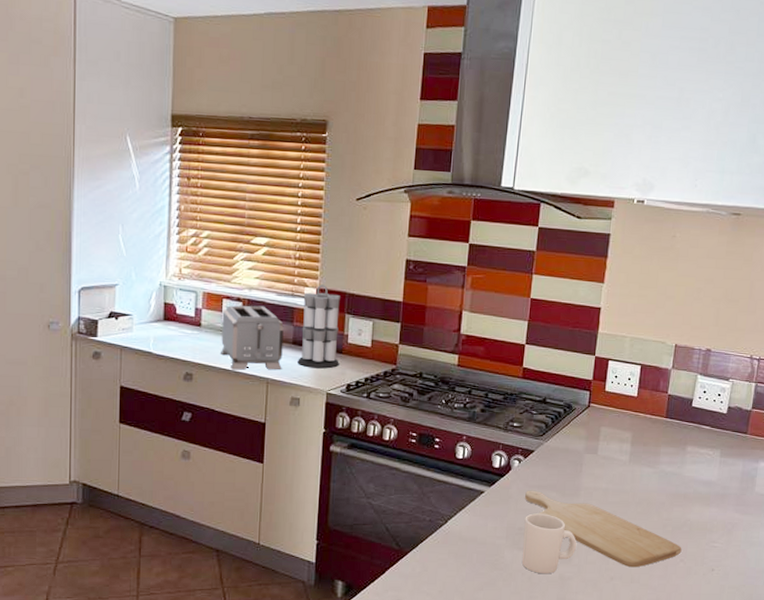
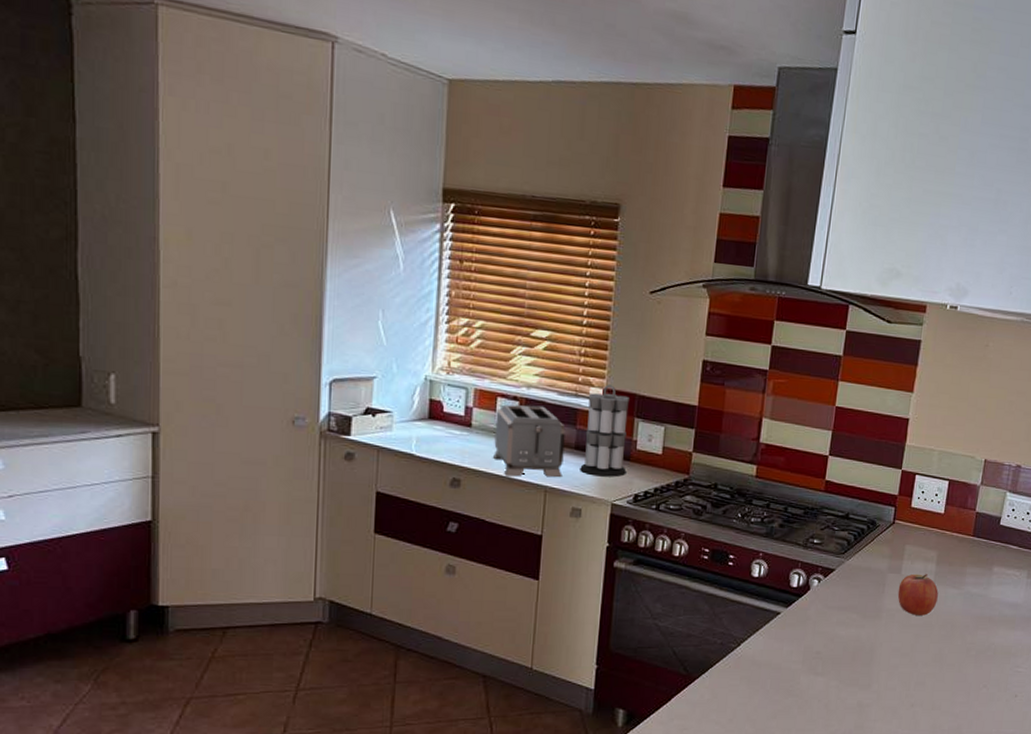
mug: present [521,513,577,574] -> none [818,636,877,701]
chopping board: present [525,490,682,568] -> none [824,611,985,694]
fruit: none [594,454,634,493] -> present [897,573,938,616]

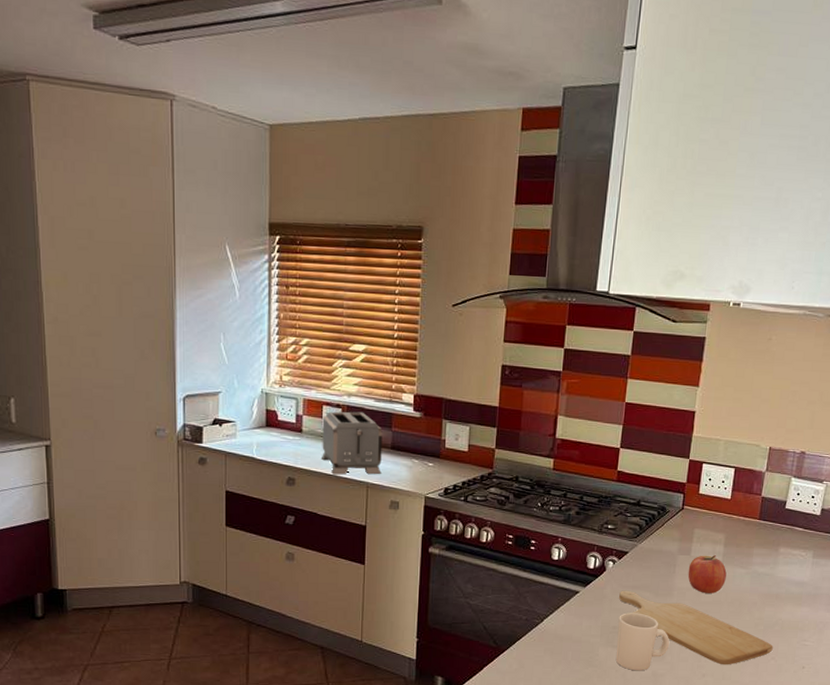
spice rack: present [580,384,629,477] -> none [396,390,437,473]
mug: none [818,636,877,701] -> present [615,613,670,671]
chopping board: none [824,611,985,694] -> present [619,590,773,665]

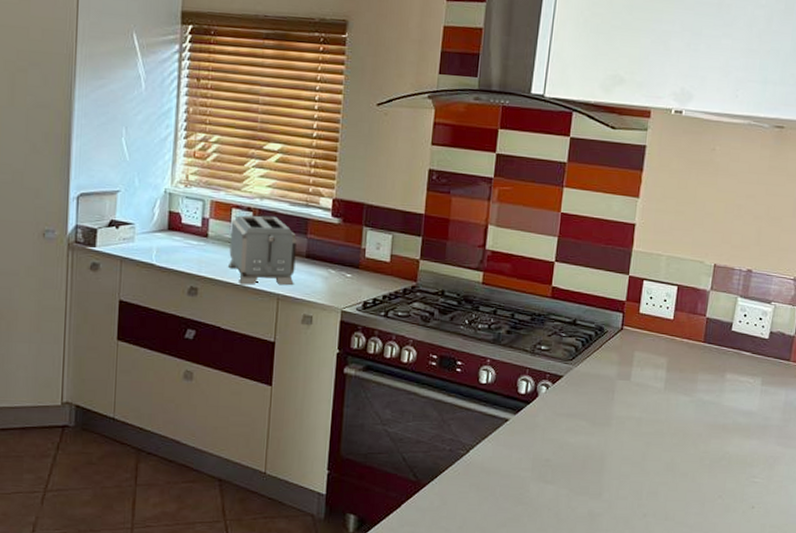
mug: present [615,613,670,671] -> none [548,444,608,510]
chopping board: present [619,590,773,665] -> none [553,418,720,504]
fruit: present [688,555,727,594] -> none [627,380,669,423]

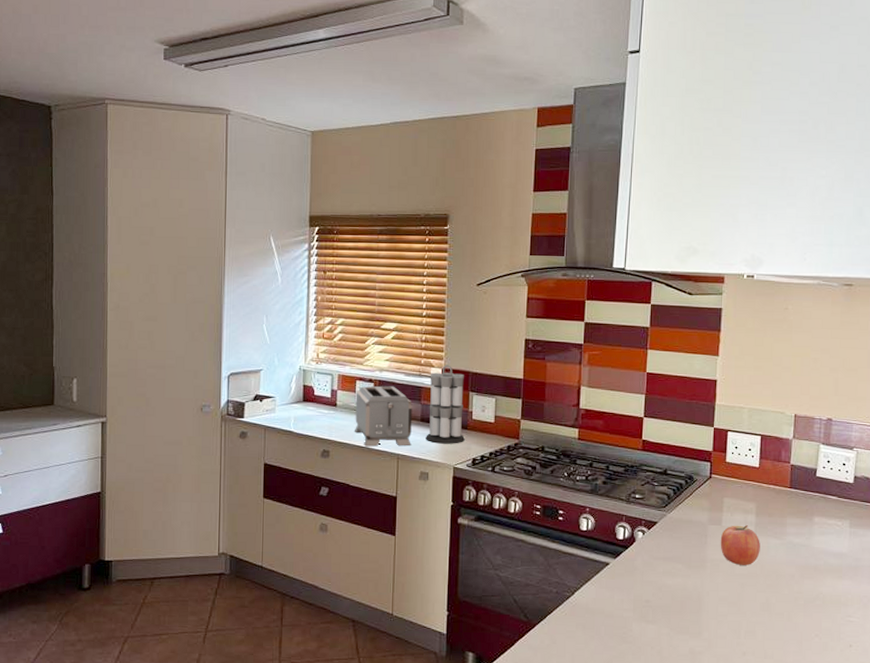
spice rack: none [311,194,358,285] -> present [426,365,465,444]
fruit: none [627,380,669,423] -> present [720,525,760,565]

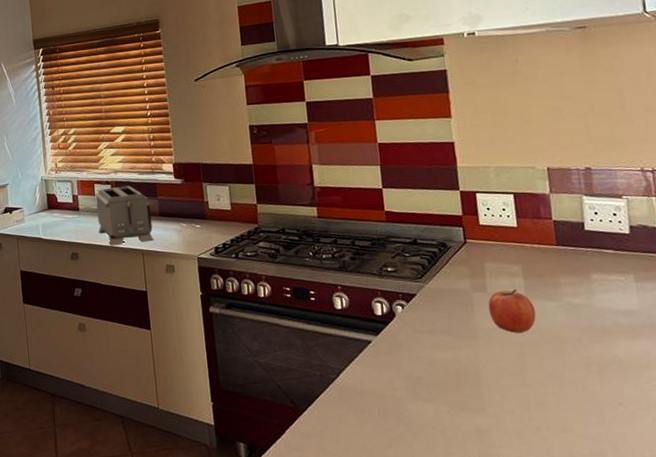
spice rack: present [426,365,465,444] -> none [162,159,205,236]

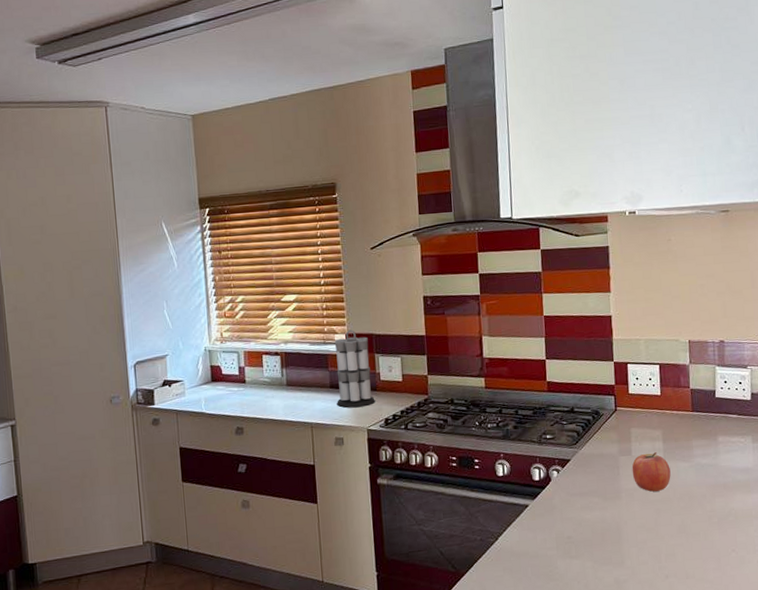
toaster: present [95,185,154,246] -> none [263,356,323,419]
spice rack: none [162,159,205,236] -> present [334,330,375,408]

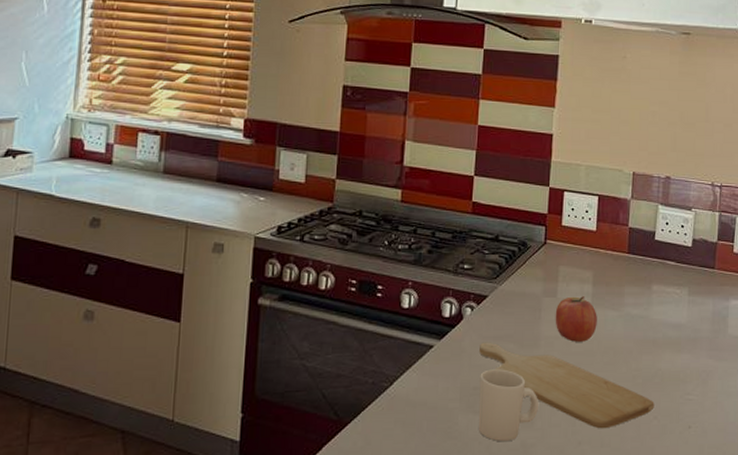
spice rack: present [334,330,375,408] -> none [222,114,271,209]
chopping board: none [568,498,732,564] -> present [479,342,655,429]
mug: none [572,519,627,581] -> present [478,369,539,442]

